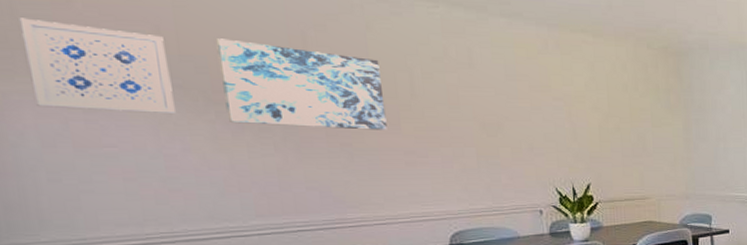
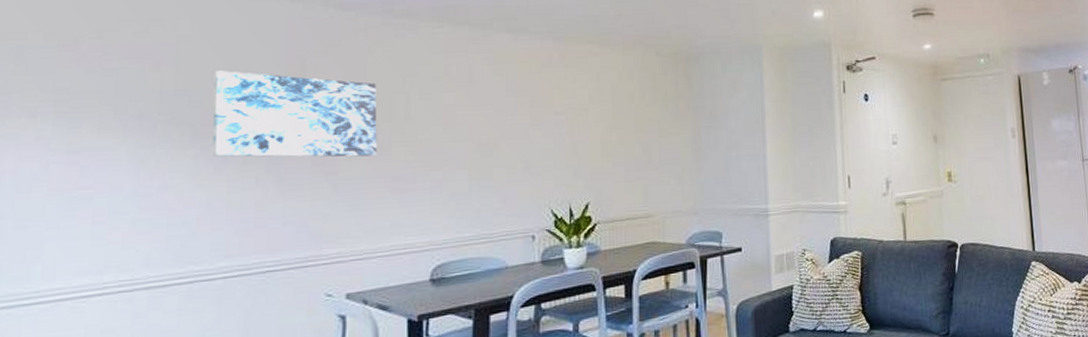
wall art: present [19,18,175,115] -> none [19,61,162,151]

